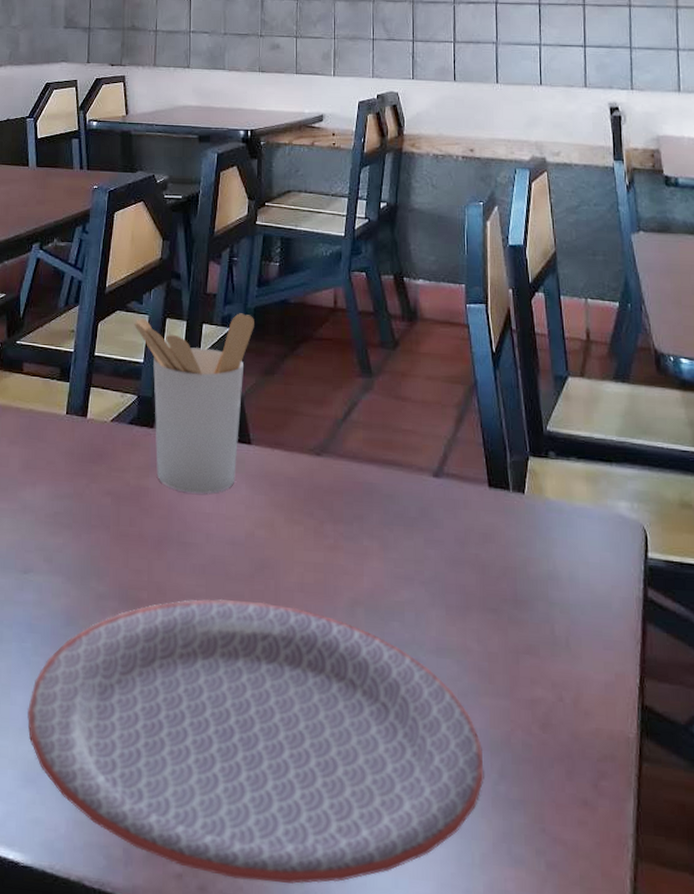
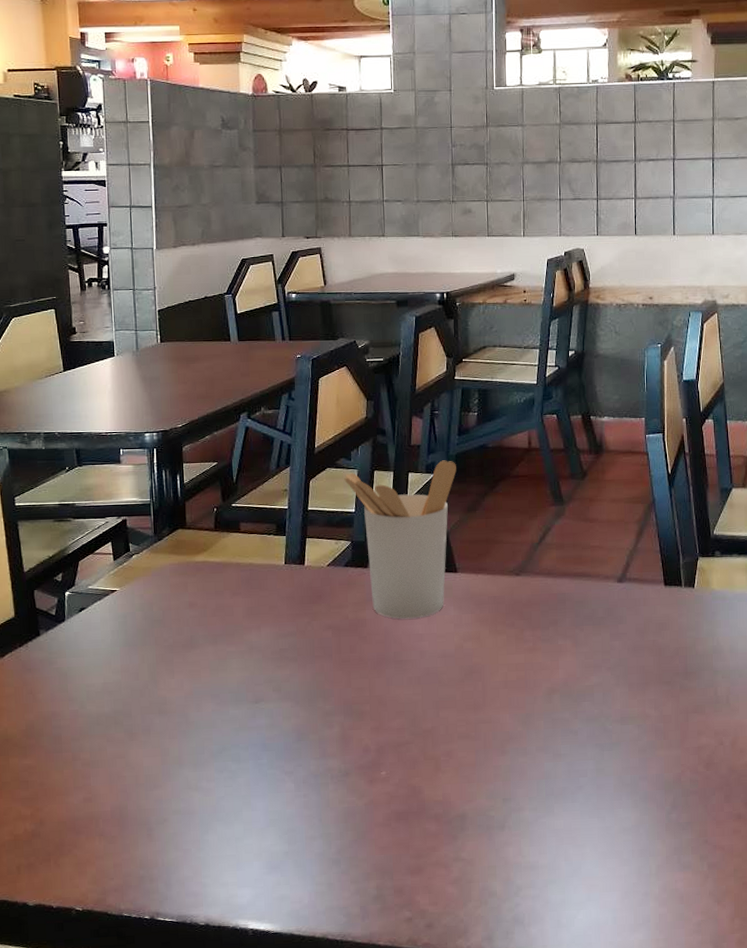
plate: present [27,598,484,884] -> none [268,700,660,915]

